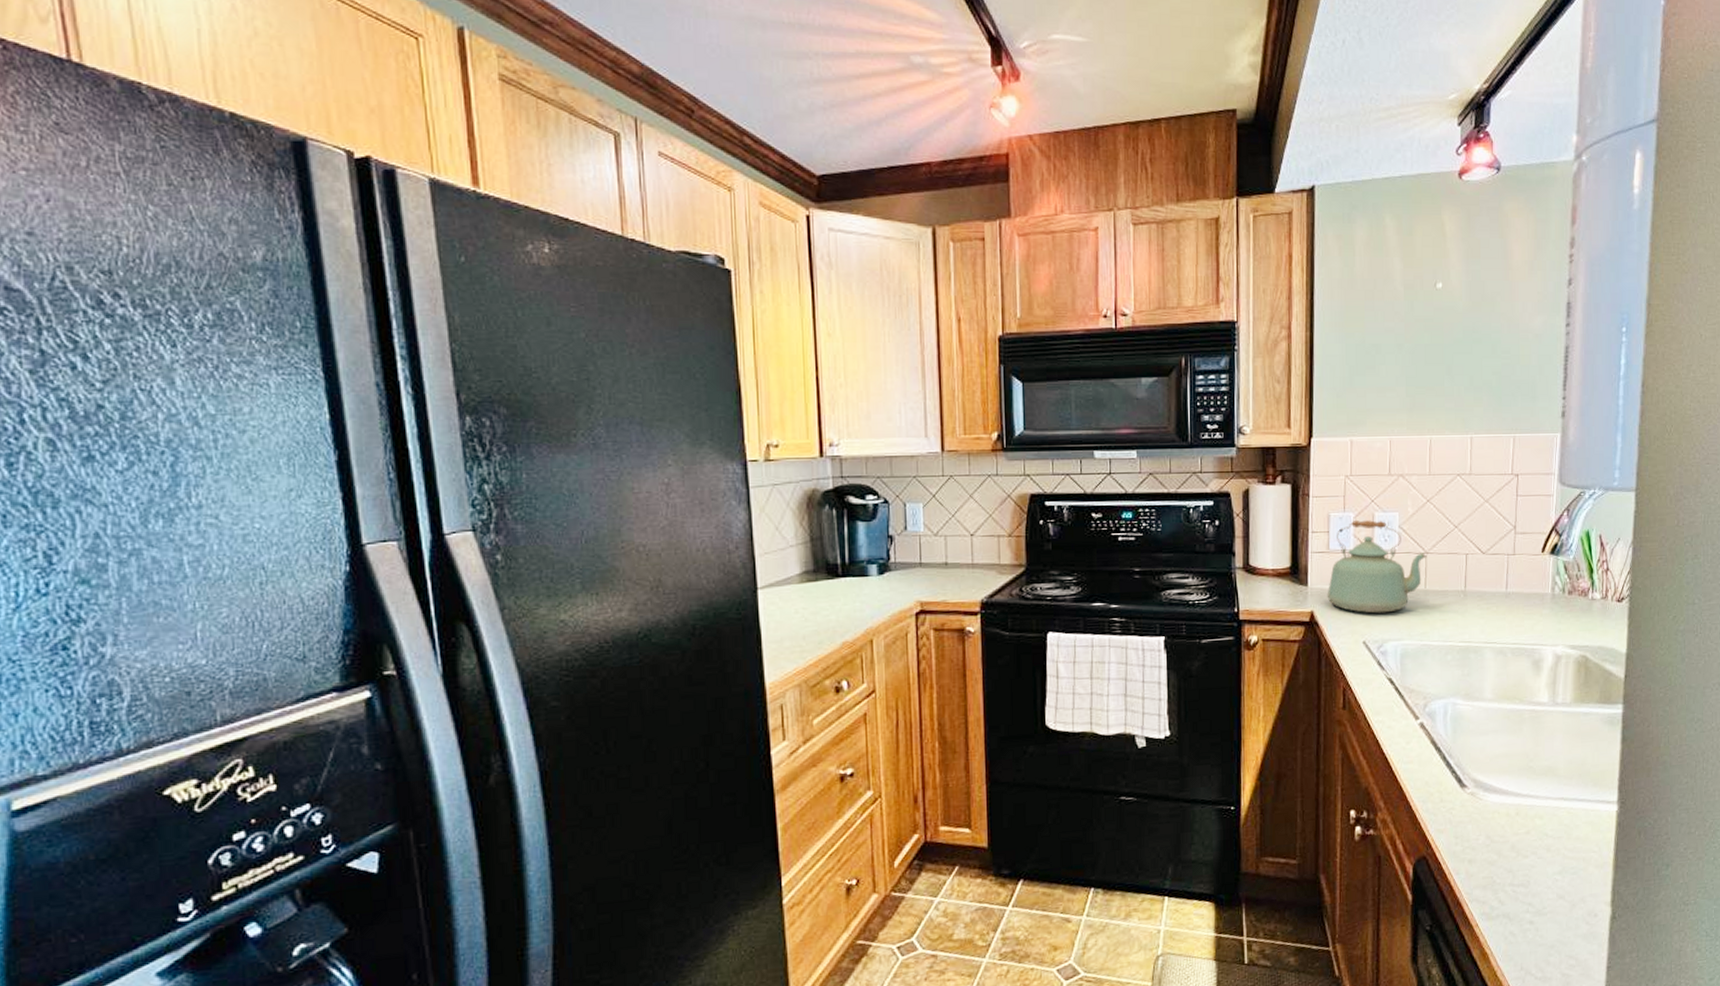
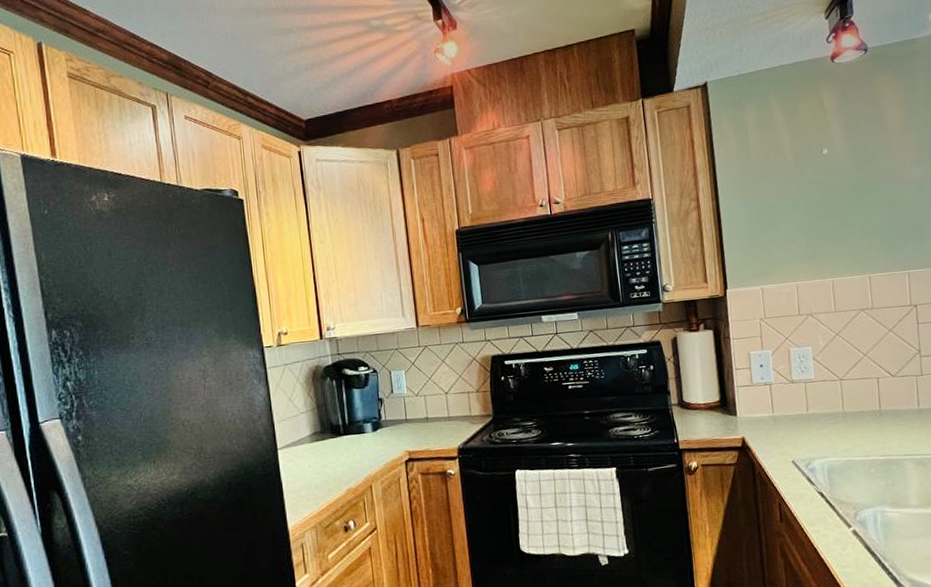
kettle: present [1327,519,1427,614] -> none [755,354,842,436]

